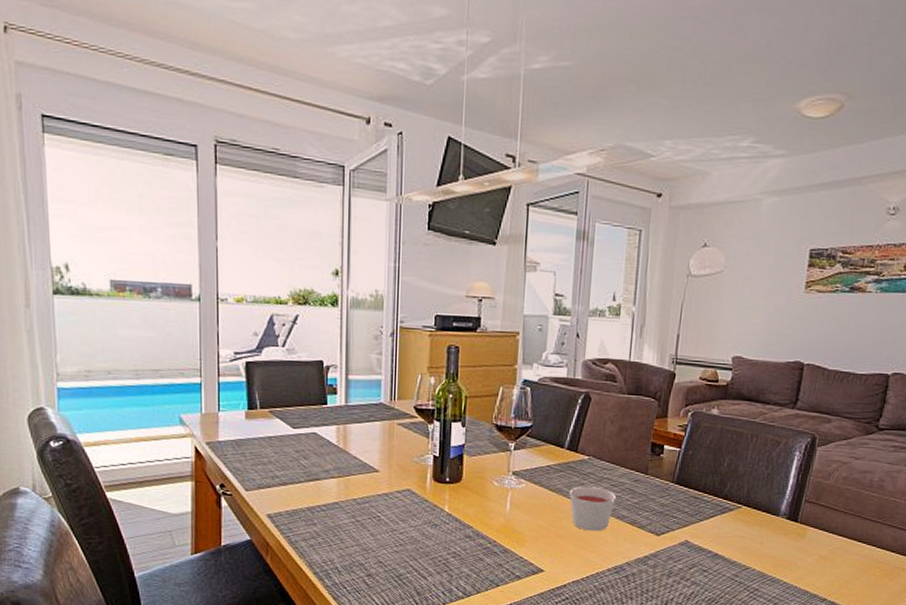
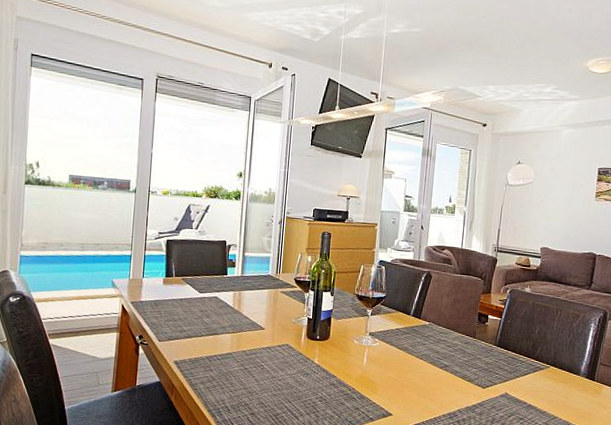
candle: present [569,486,617,531] -> none [413,346,451,383]

